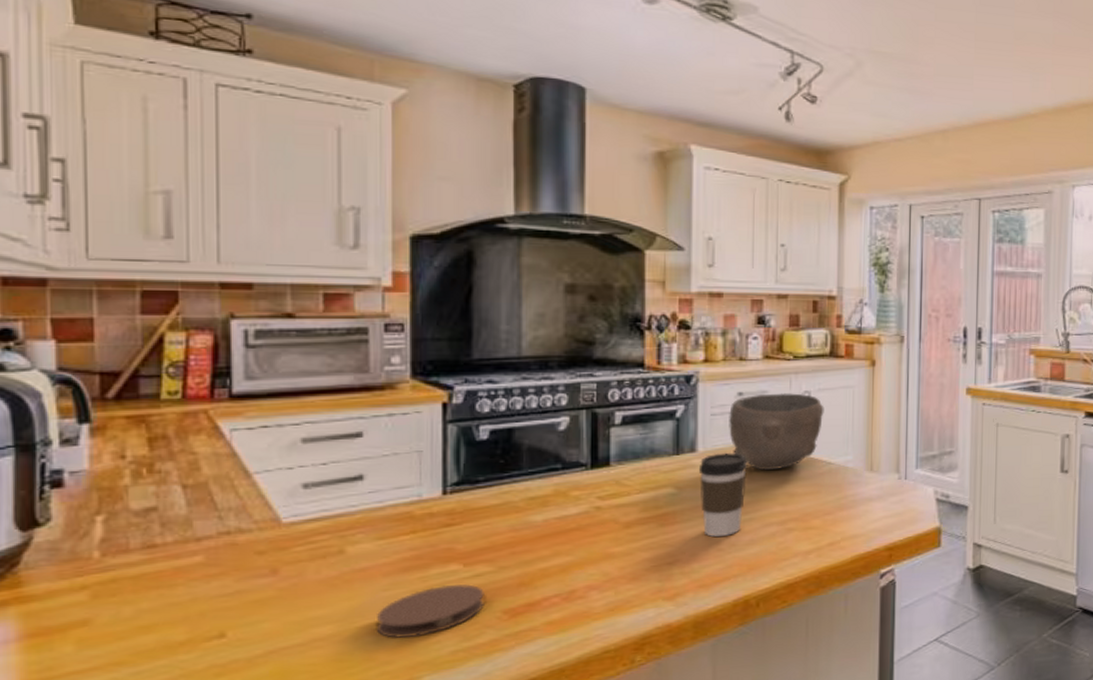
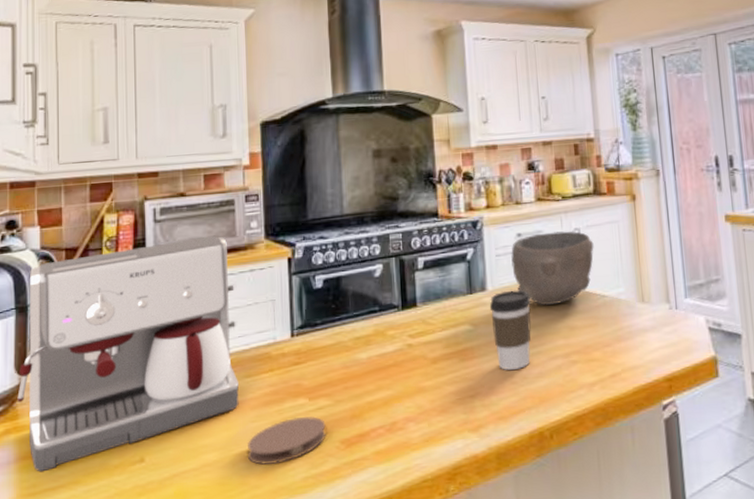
coffee maker: none [17,369,367,652] -> present [16,235,239,472]

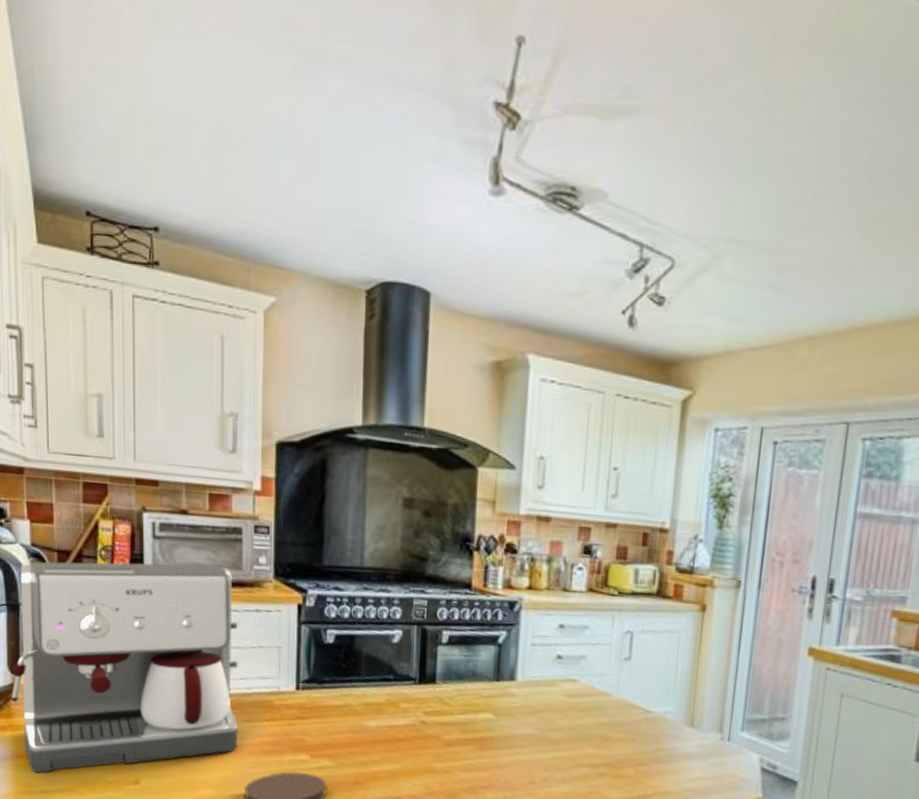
coffee cup: present [489,290,532,371] -> none [516,685,565,770]
bowl: present [511,231,594,306] -> none [548,629,647,710]

